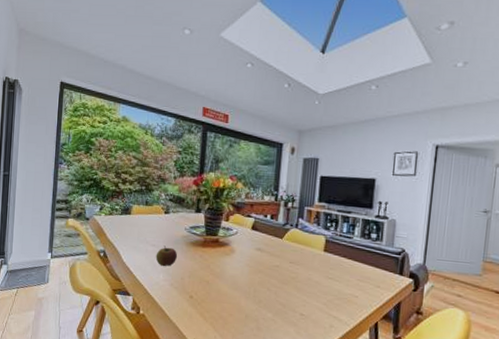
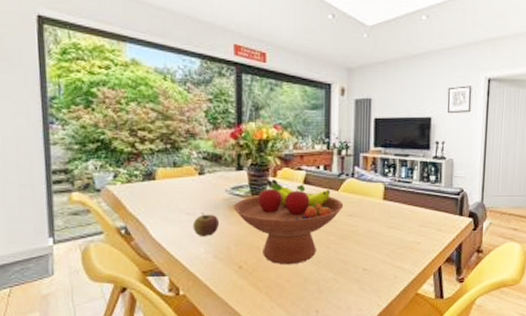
fruit bowl: none [190,222,287,301] -> present [234,179,344,265]

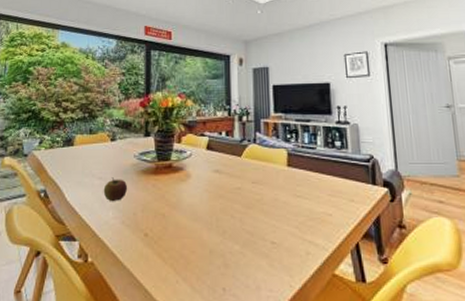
fruit bowl: present [234,179,344,265] -> none [141,145,247,235]

